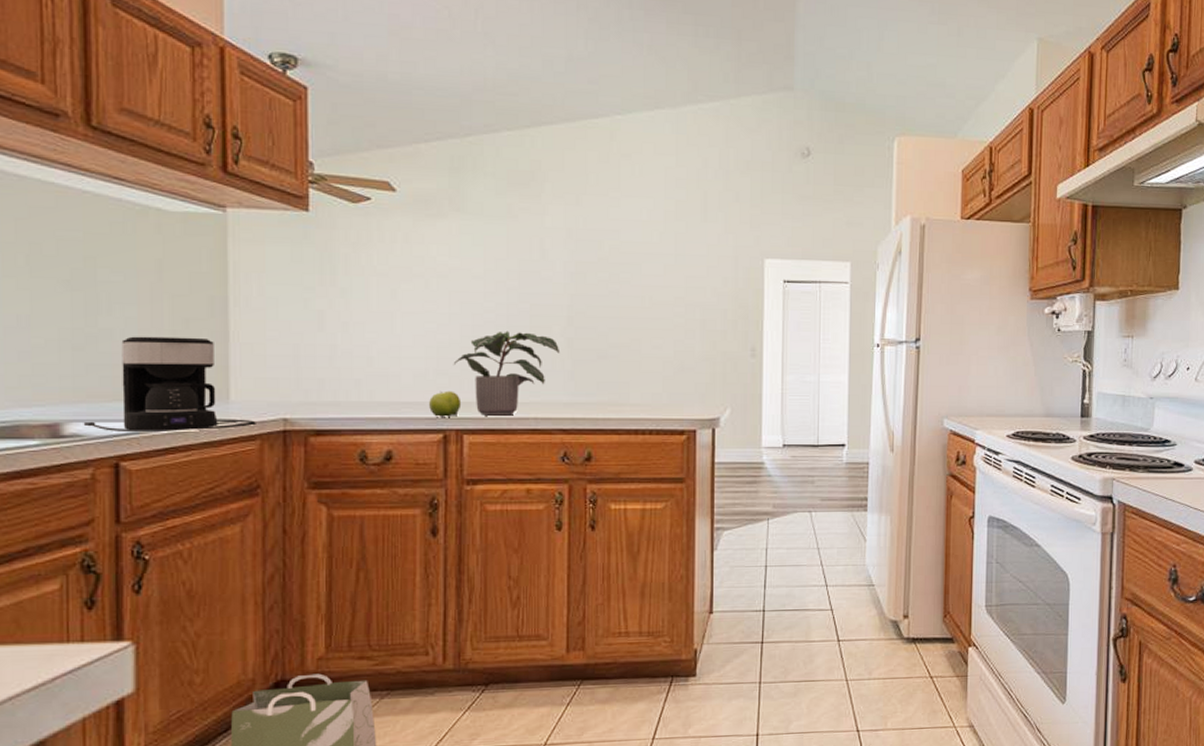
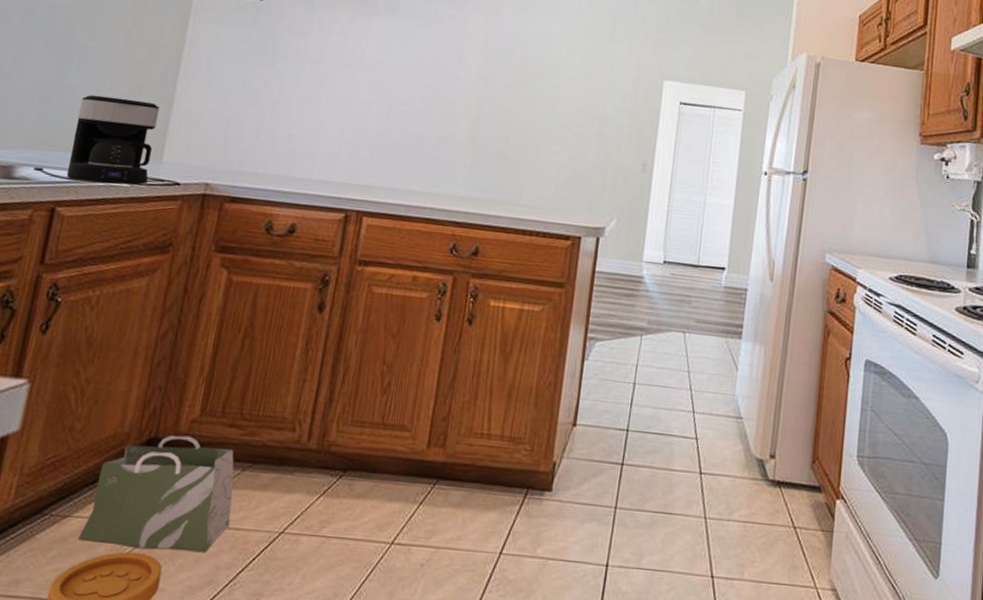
fruit: present [429,390,462,417] -> none [336,172,367,199]
potted plant: present [453,331,561,416] -> none [364,123,464,204]

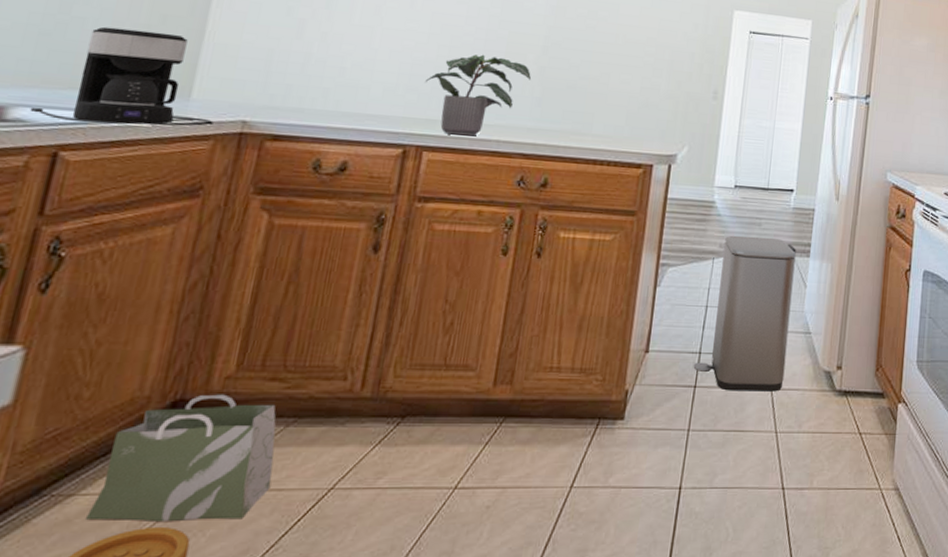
potted plant: none [364,123,464,204] -> present [424,54,532,137]
pedal bin: none [620,312,728,476] -> present [693,235,796,392]

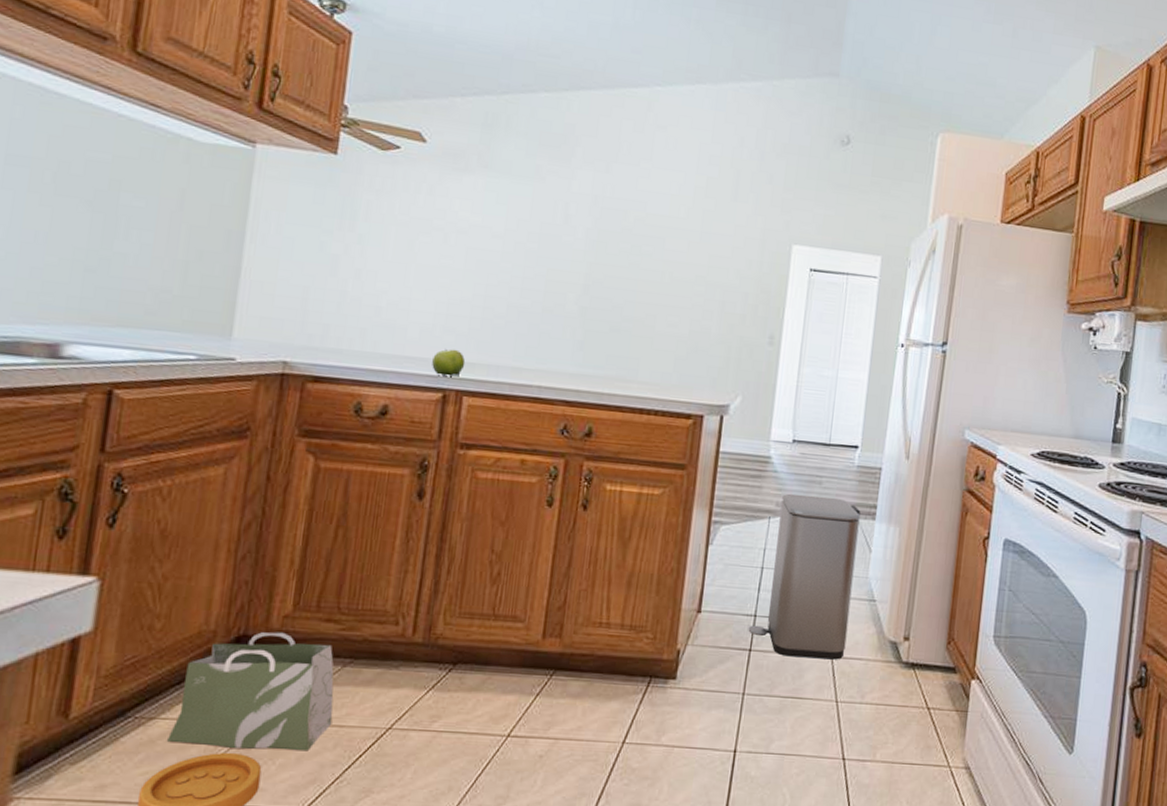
coffee maker: present [29,26,214,126] -> none [83,263,255,366]
fruit: none [393,106,427,133] -> present [432,348,466,377]
potted plant: present [424,54,532,137] -> none [461,293,573,381]

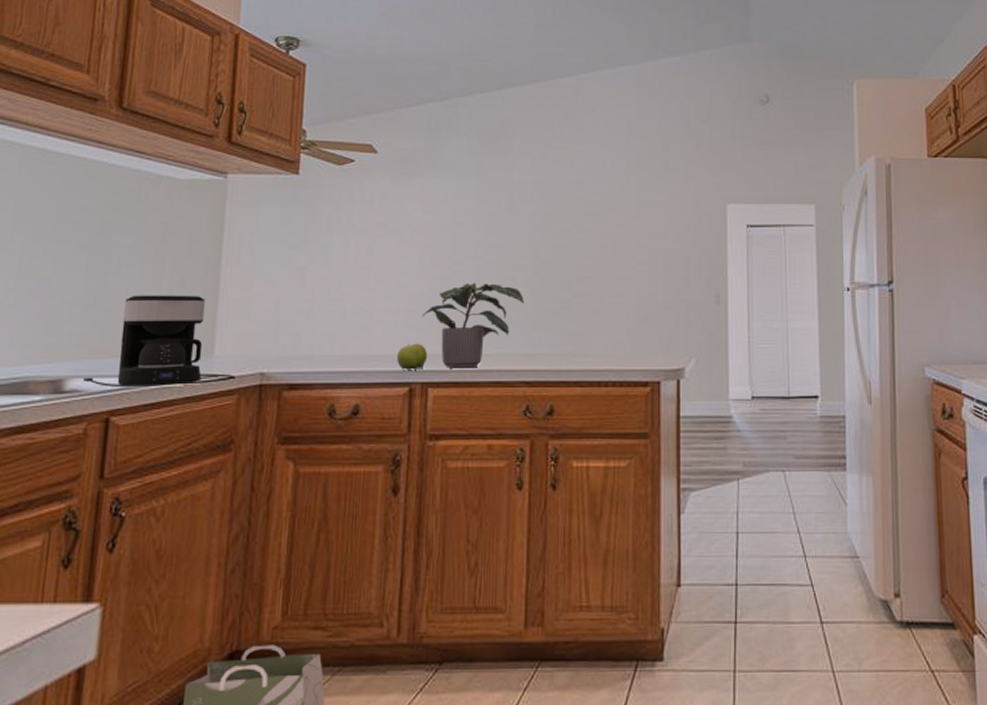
coffee maker: none [83,263,255,366] -> present [82,295,236,388]
potted plant: none [461,293,573,381] -> present [421,282,525,368]
pedal bin: present [748,493,861,660] -> none [731,451,834,626]

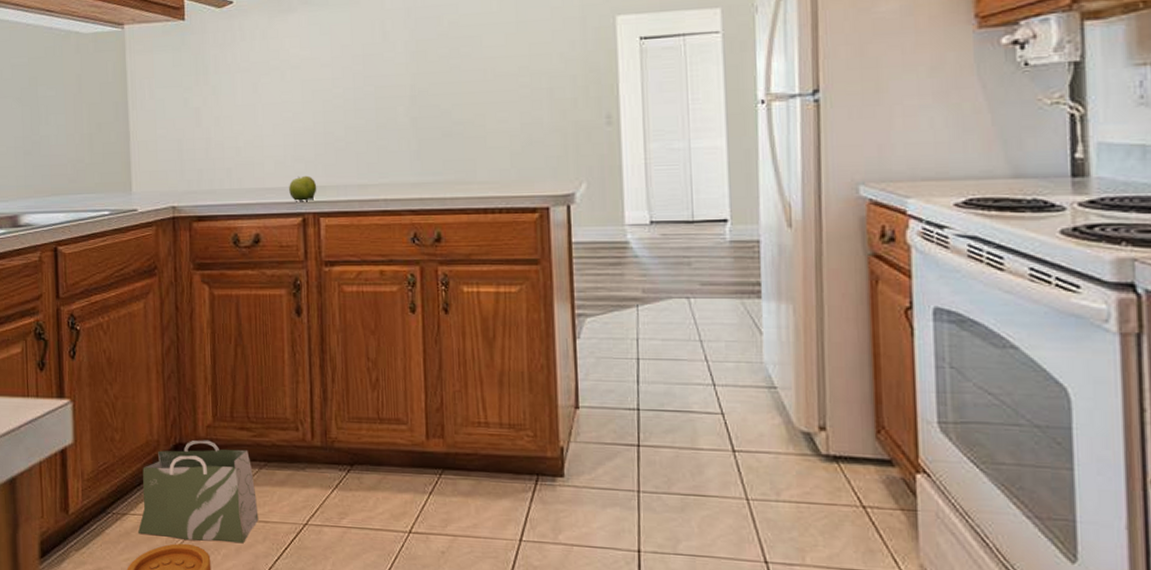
coffee maker: present [82,295,236,388] -> none [32,138,152,222]
potted plant: present [421,282,525,368] -> none [308,114,406,199]

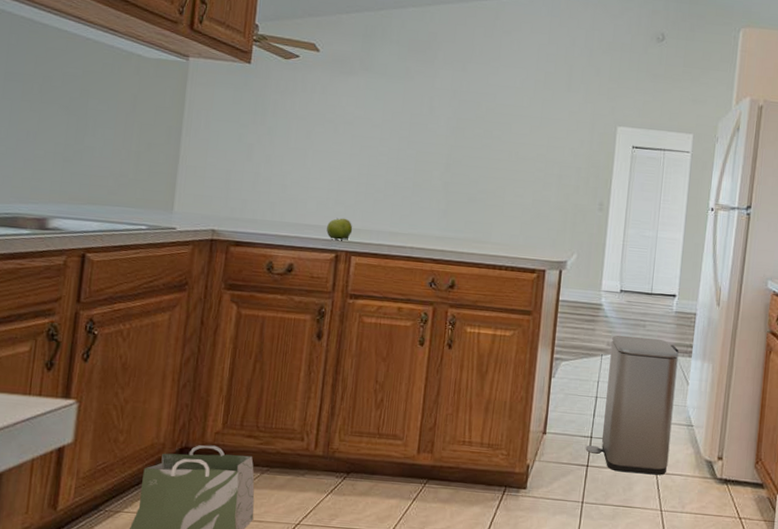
pedal bin: none [632,278,748,454] -> present [585,335,679,476]

